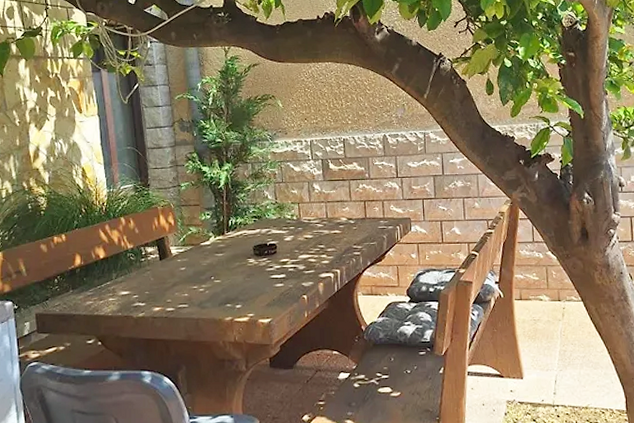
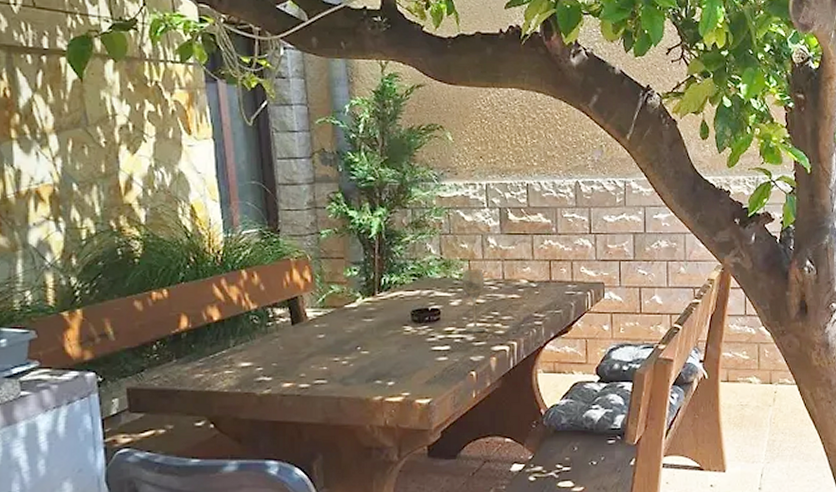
wineglass: none [293,210,314,263] -> present [461,268,486,333]

